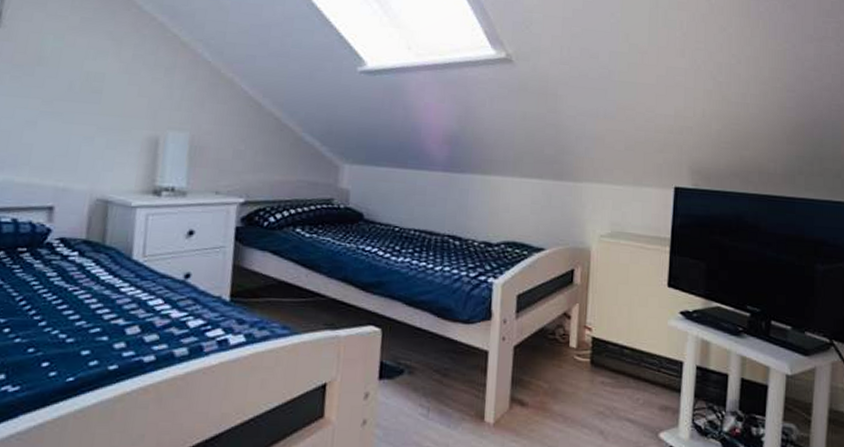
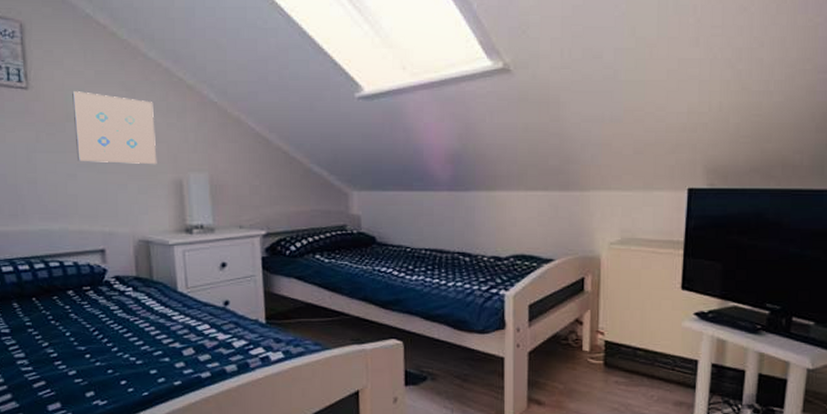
wall art: none [42,35,141,119] -> present [72,91,157,164]

